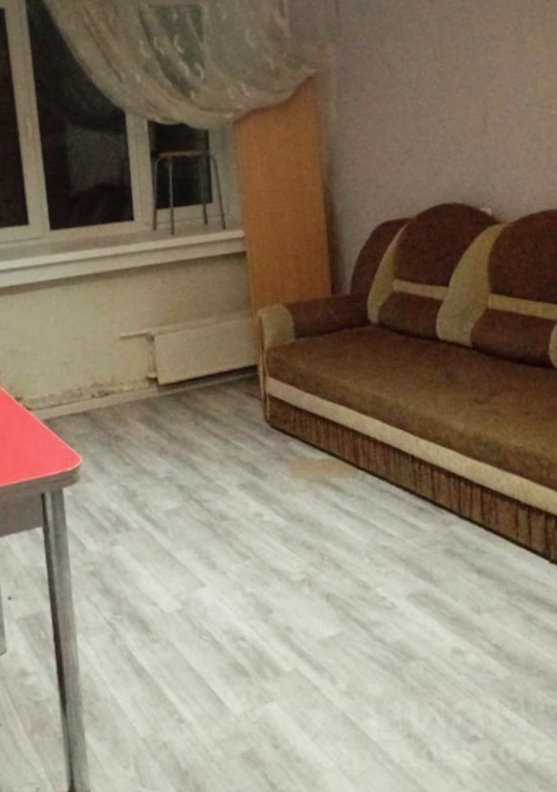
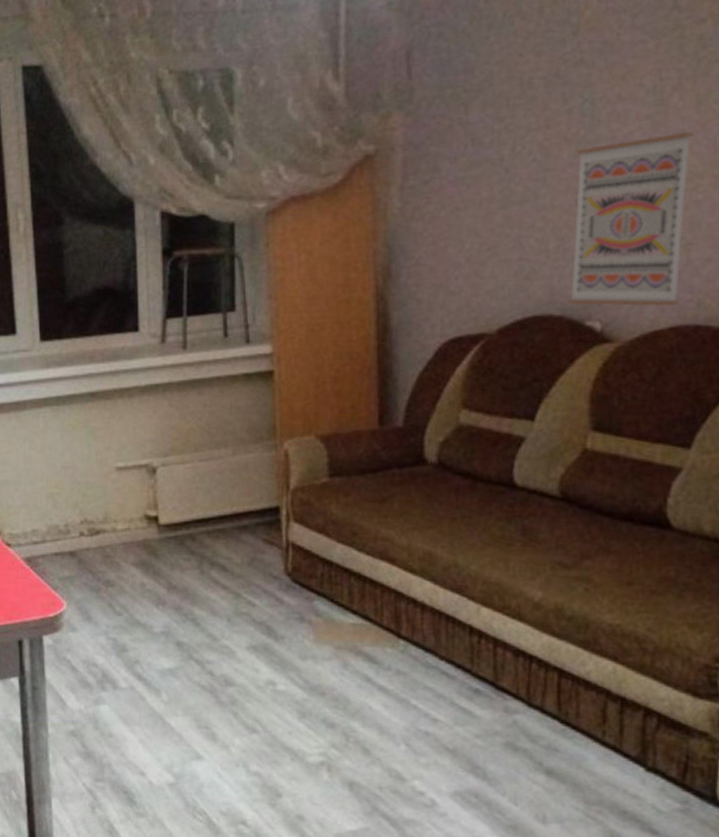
wall art: none [465,63,546,196] -> present [568,132,693,307]

